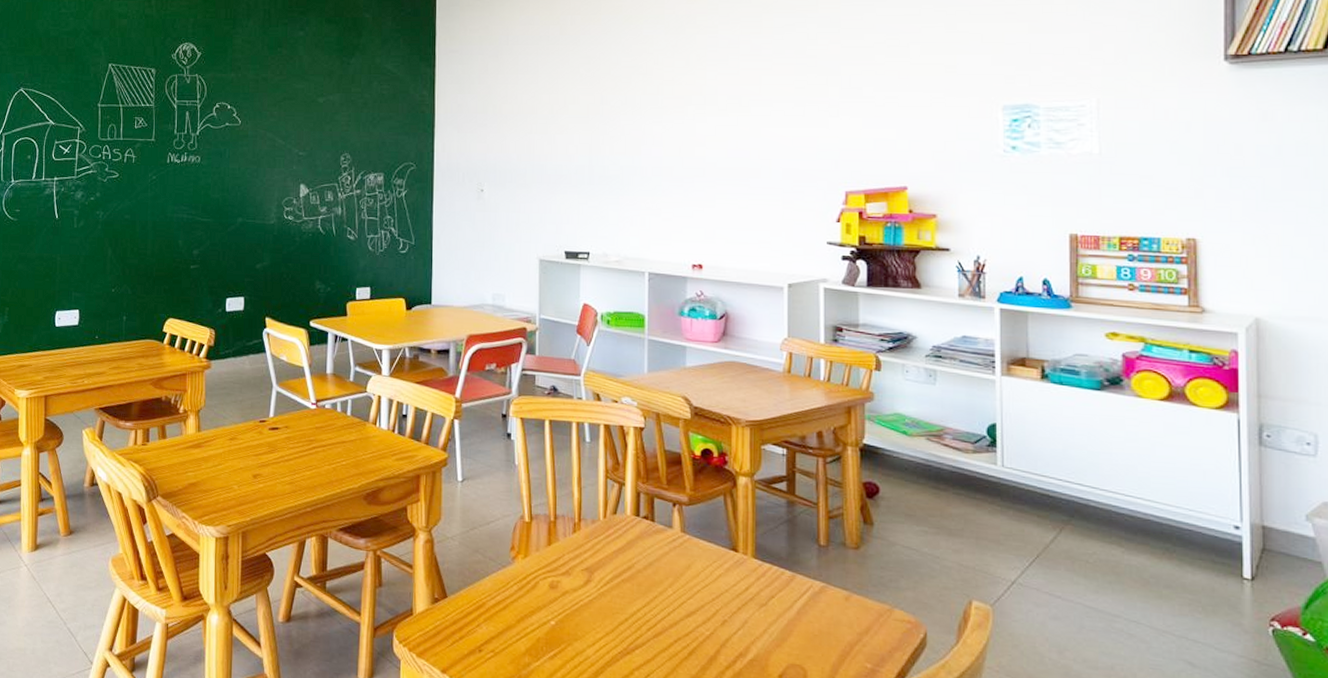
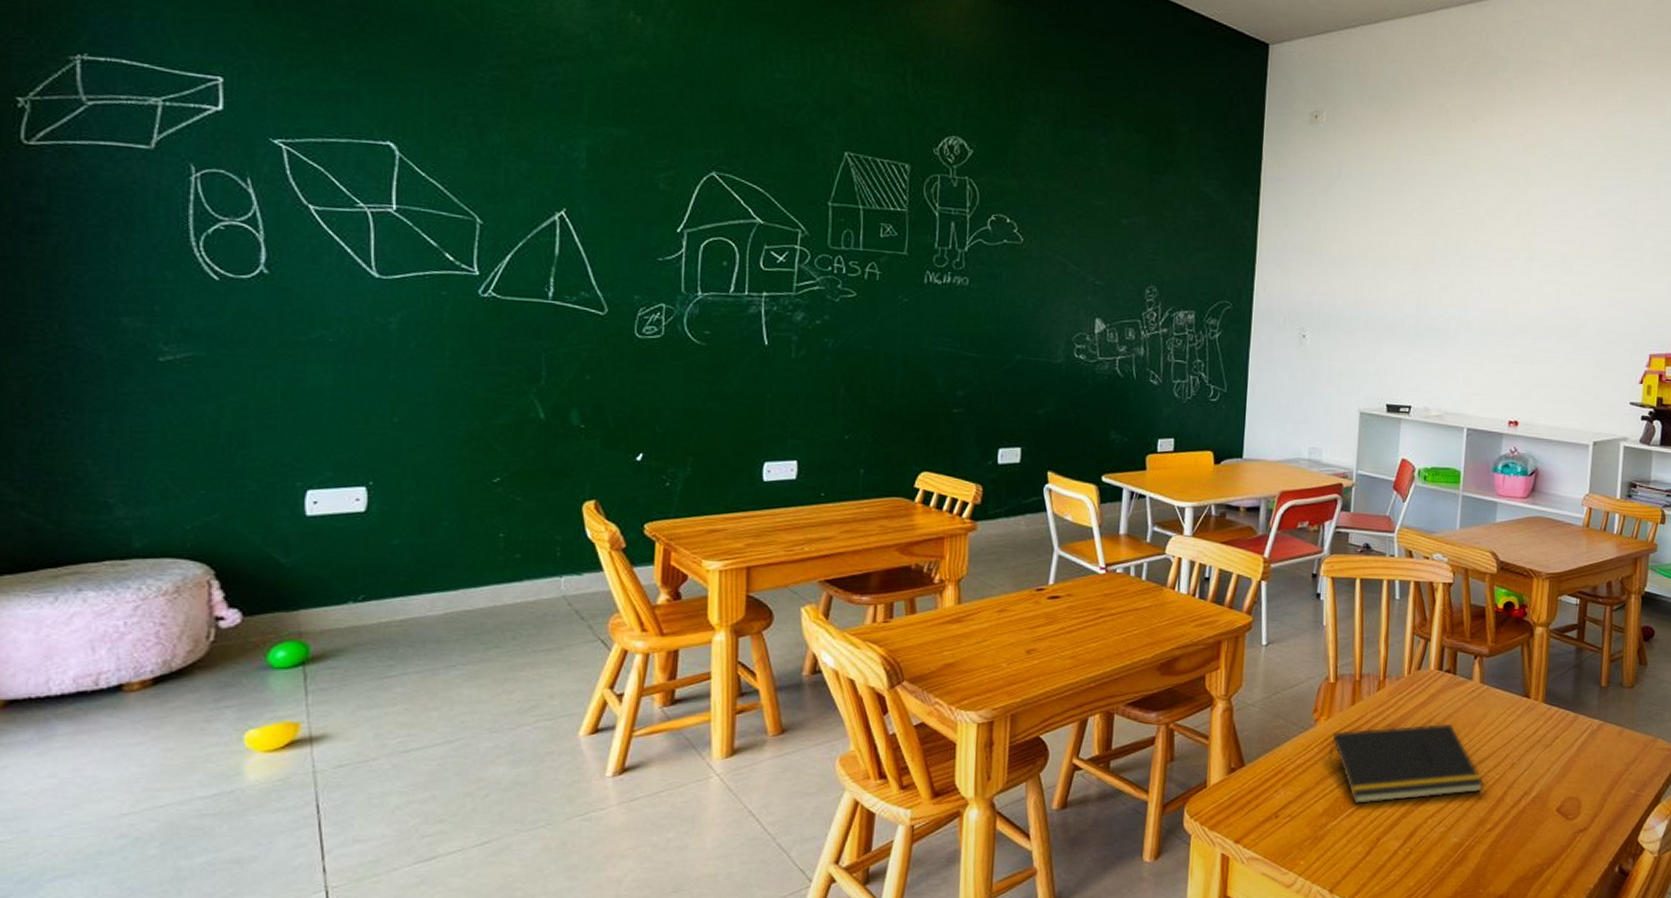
notepad: none [528,570,693,649] -> present [1328,723,1484,805]

